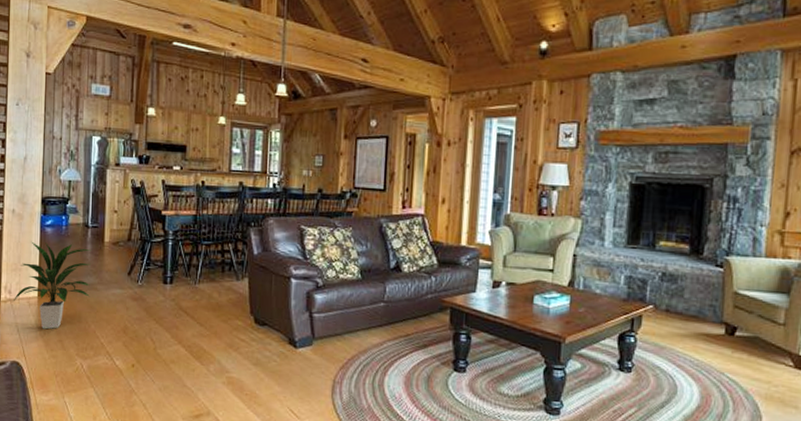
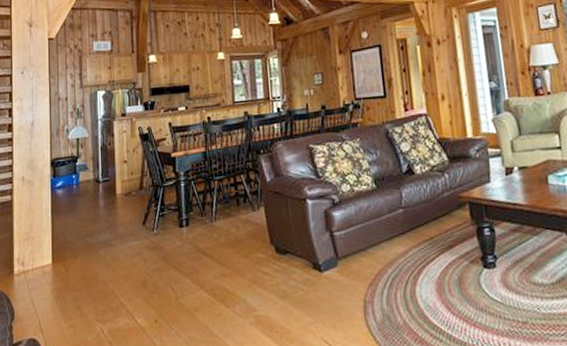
indoor plant: present [13,241,91,330] -> none [26,203,105,298]

